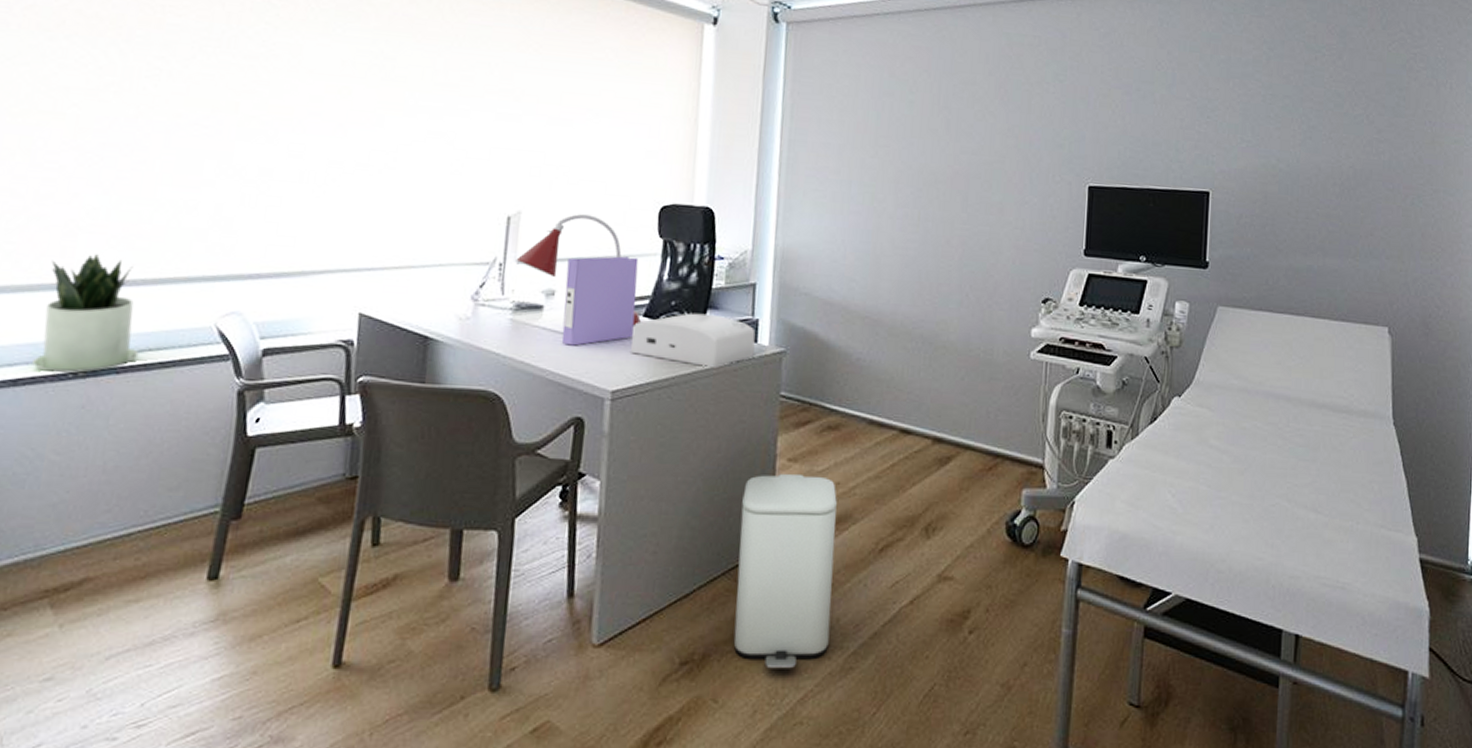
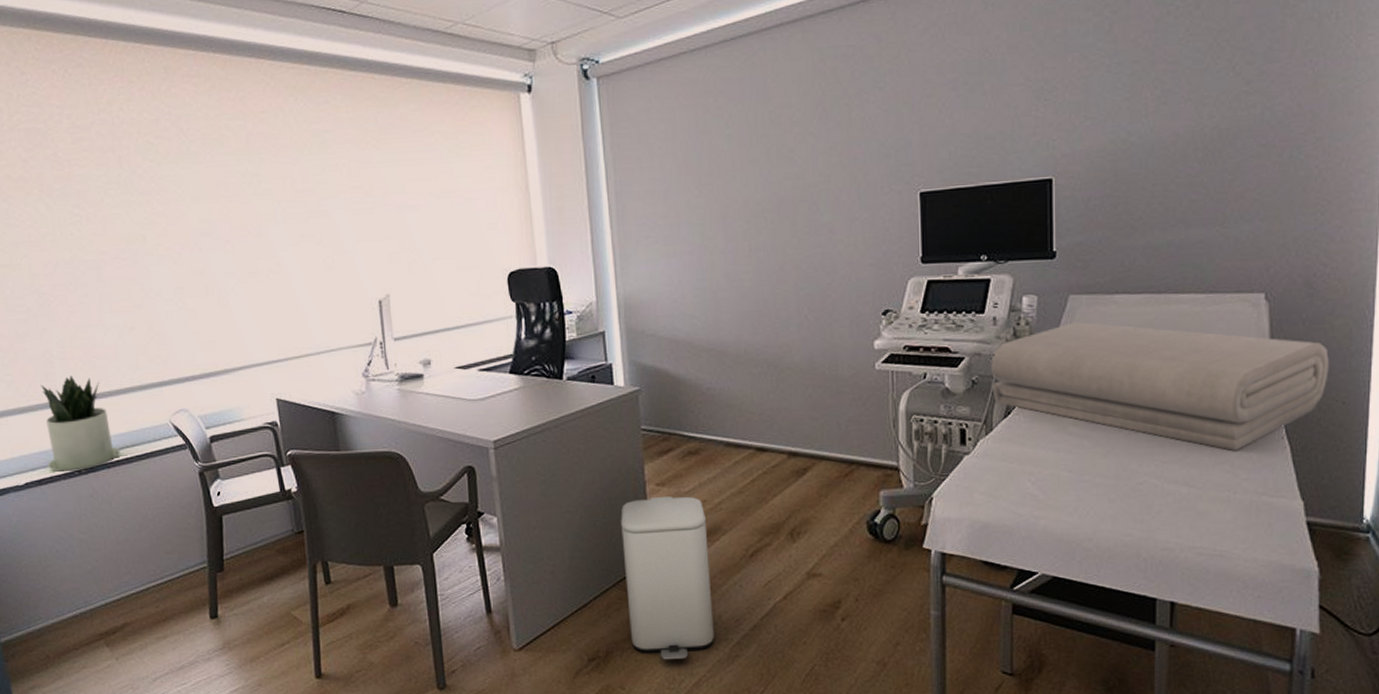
desk lamp: present [516,214,641,326] -> none [393,289,508,383]
binder: present [561,256,639,346] -> none [436,322,503,406]
tissue dispenser: present [629,313,756,369] -> none [502,364,612,412]
towel: none [1141,333,1441,481] -> present [991,322,1329,452]

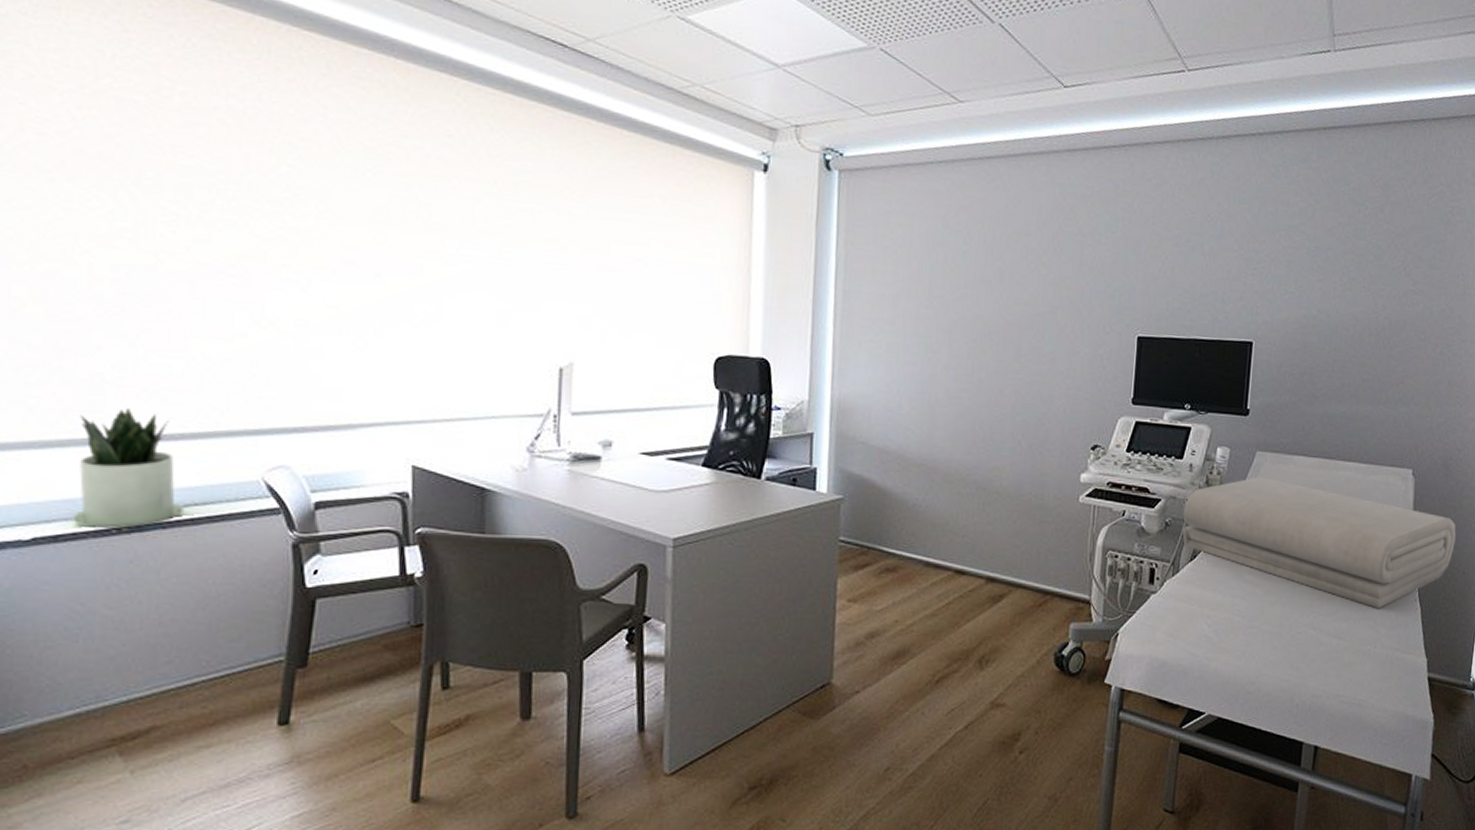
pedal bin: present [620,495,714,660] -> none [799,613,895,790]

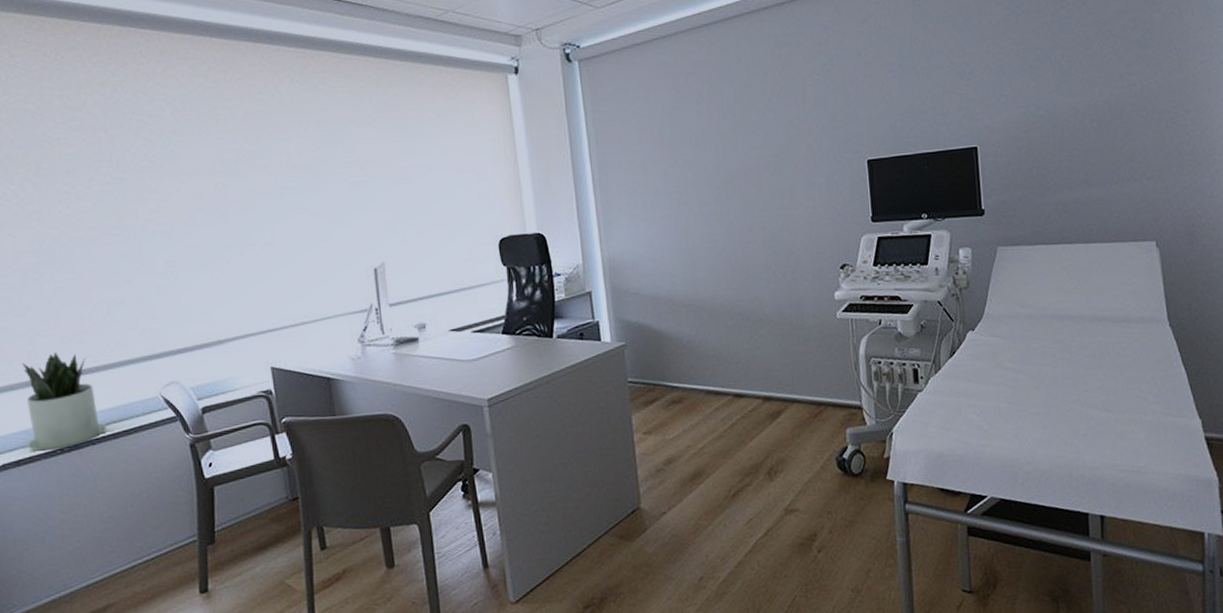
towel: present [1182,477,1456,610] -> none [936,270,1211,379]

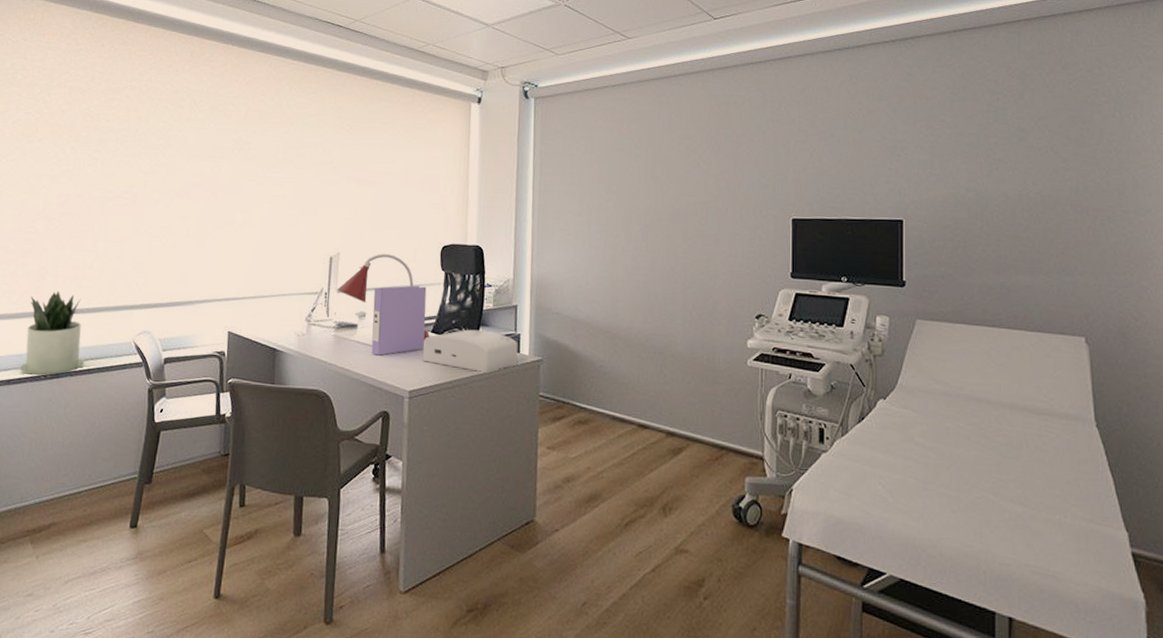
desk lamp: none [388,256,501,343] -> present [337,254,430,340]
binder: none [431,285,496,367] -> present [371,285,427,356]
tissue dispenser: none [495,323,600,368] -> present [422,329,518,374]

